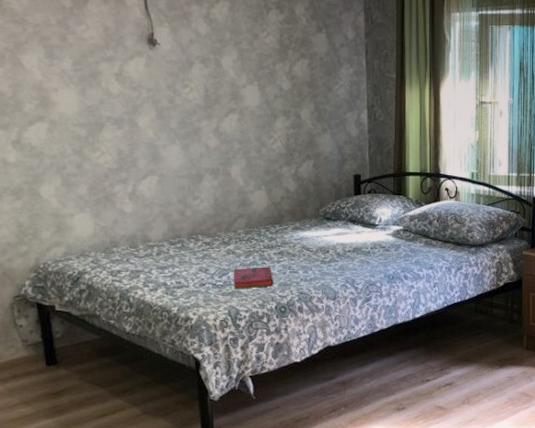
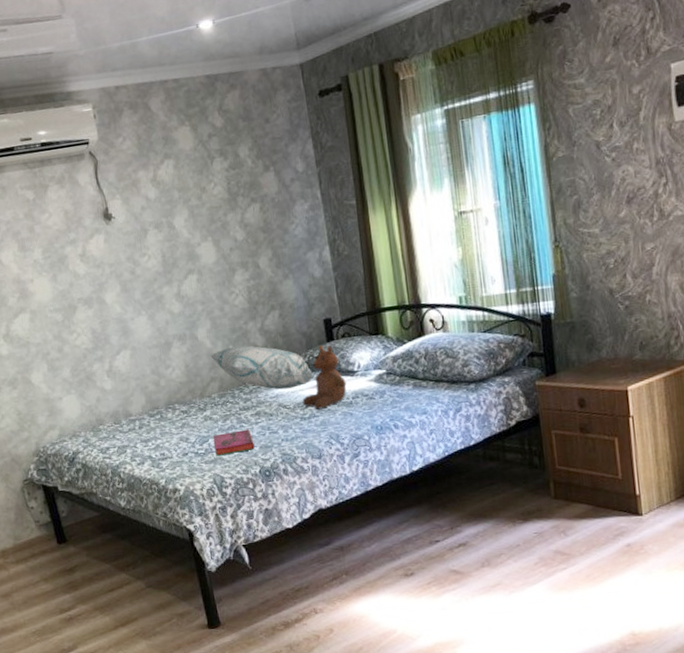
decorative pillow: none [241,188,338,233] -> present [210,346,313,390]
teddy bear: none [325,197,367,255] -> present [302,344,347,409]

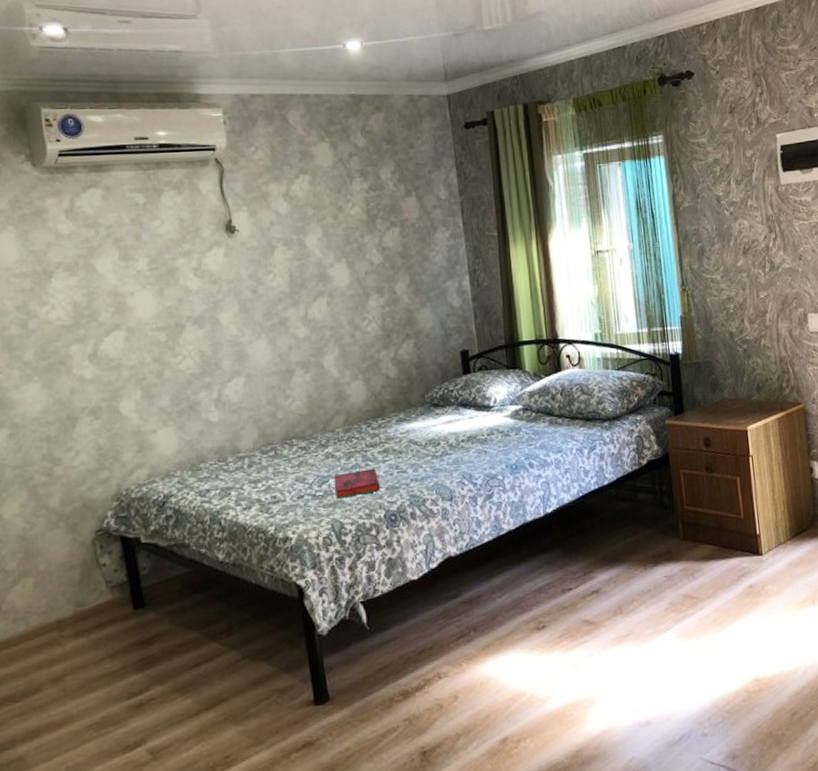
decorative pillow: present [210,346,313,390] -> none [337,376,448,425]
teddy bear: present [302,344,347,409] -> none [434,377,482,447]

